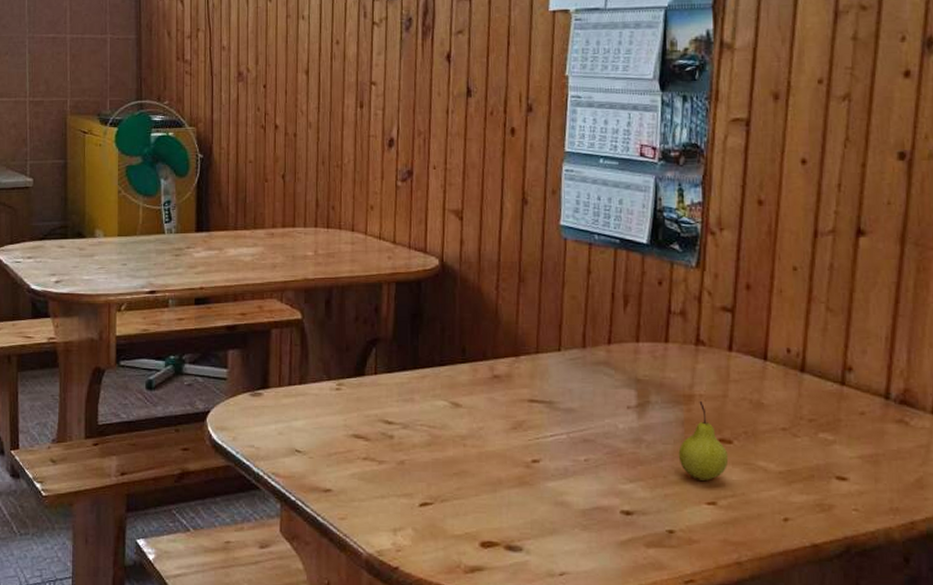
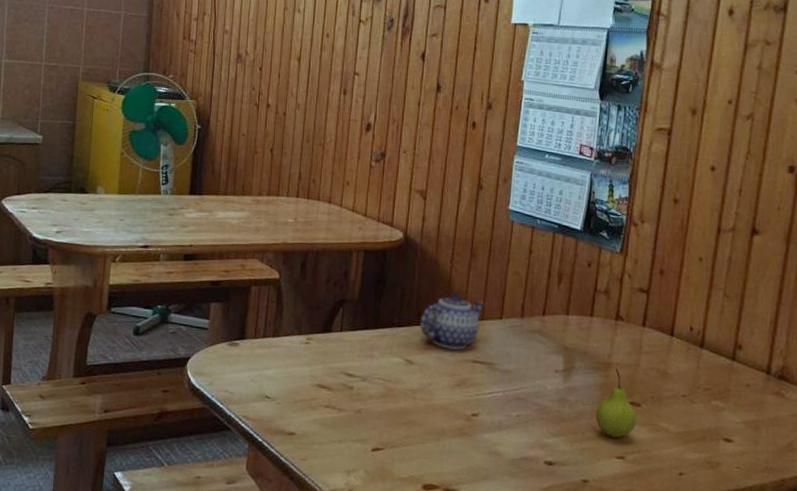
teapot: none [464,324,539,389] -> present [419,293,485,351]

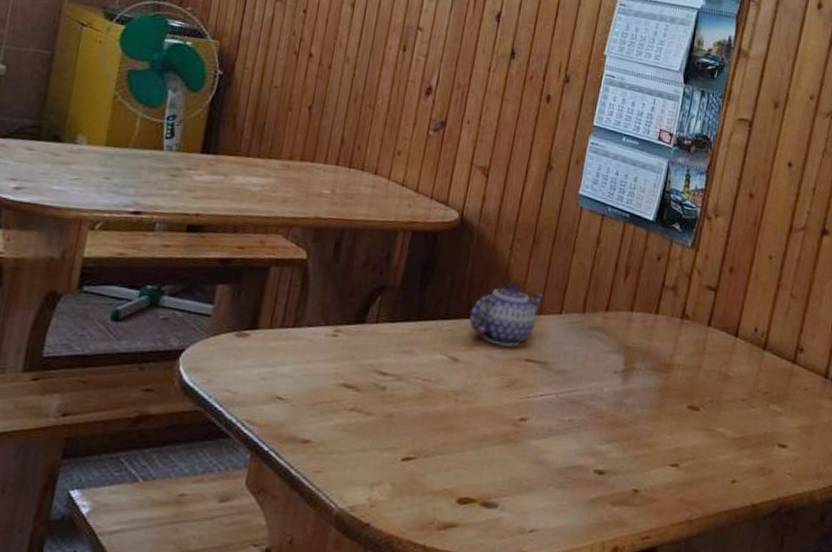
fruit: present [595,368,637,439] -> none [652,369,695,445]

